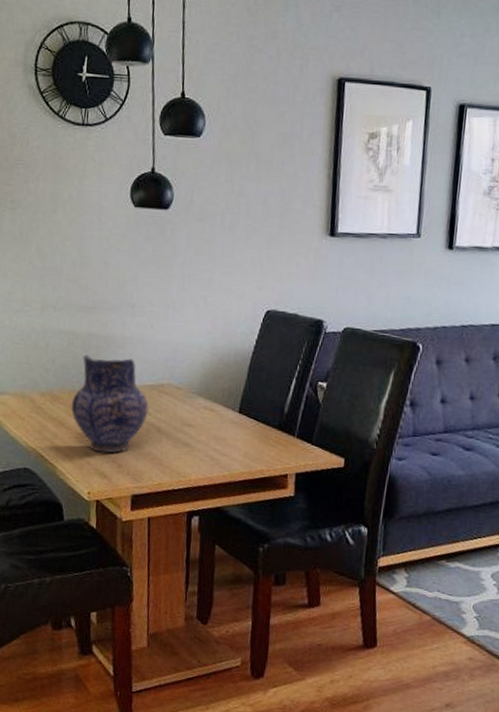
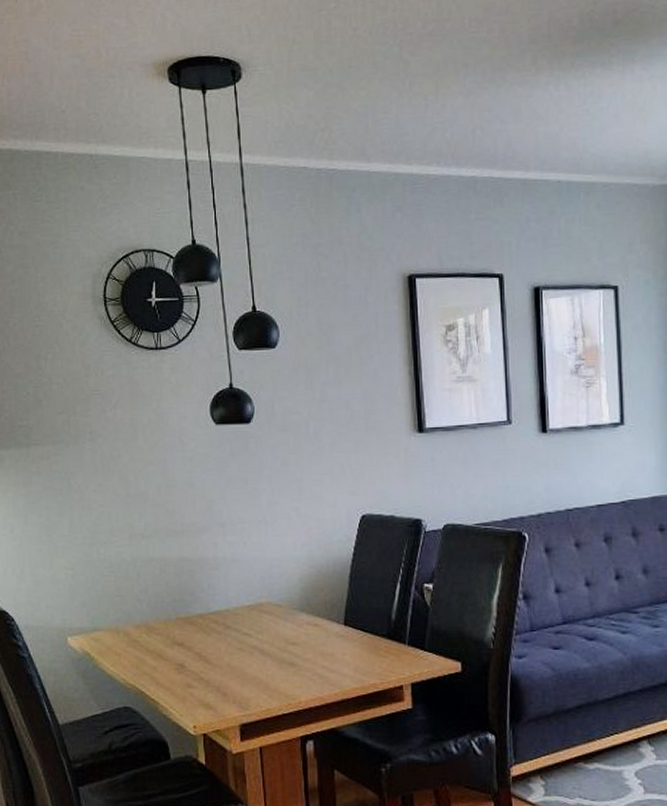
pottery: present [70,354,149,453] -> none [168,580,249,682]

